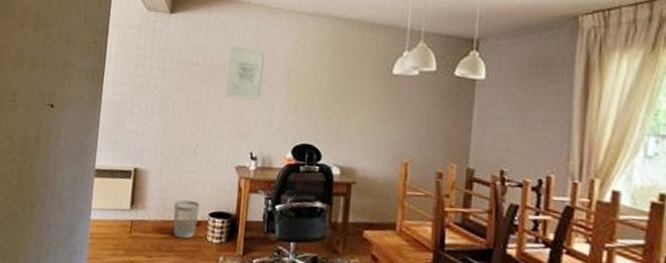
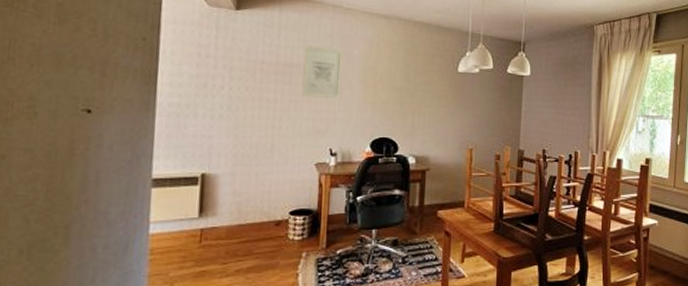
wastebasket: present [173,199,200,239] -> none [250,201,279,241]

